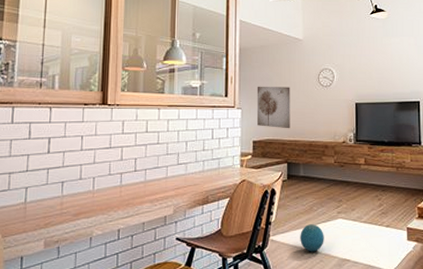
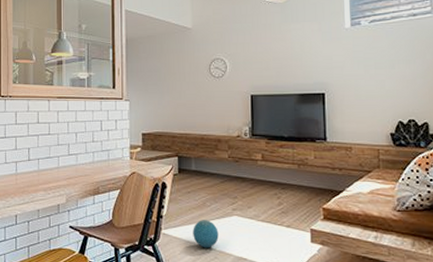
wall art: present [256,86,290,129] -> none [144,77,181,122]

